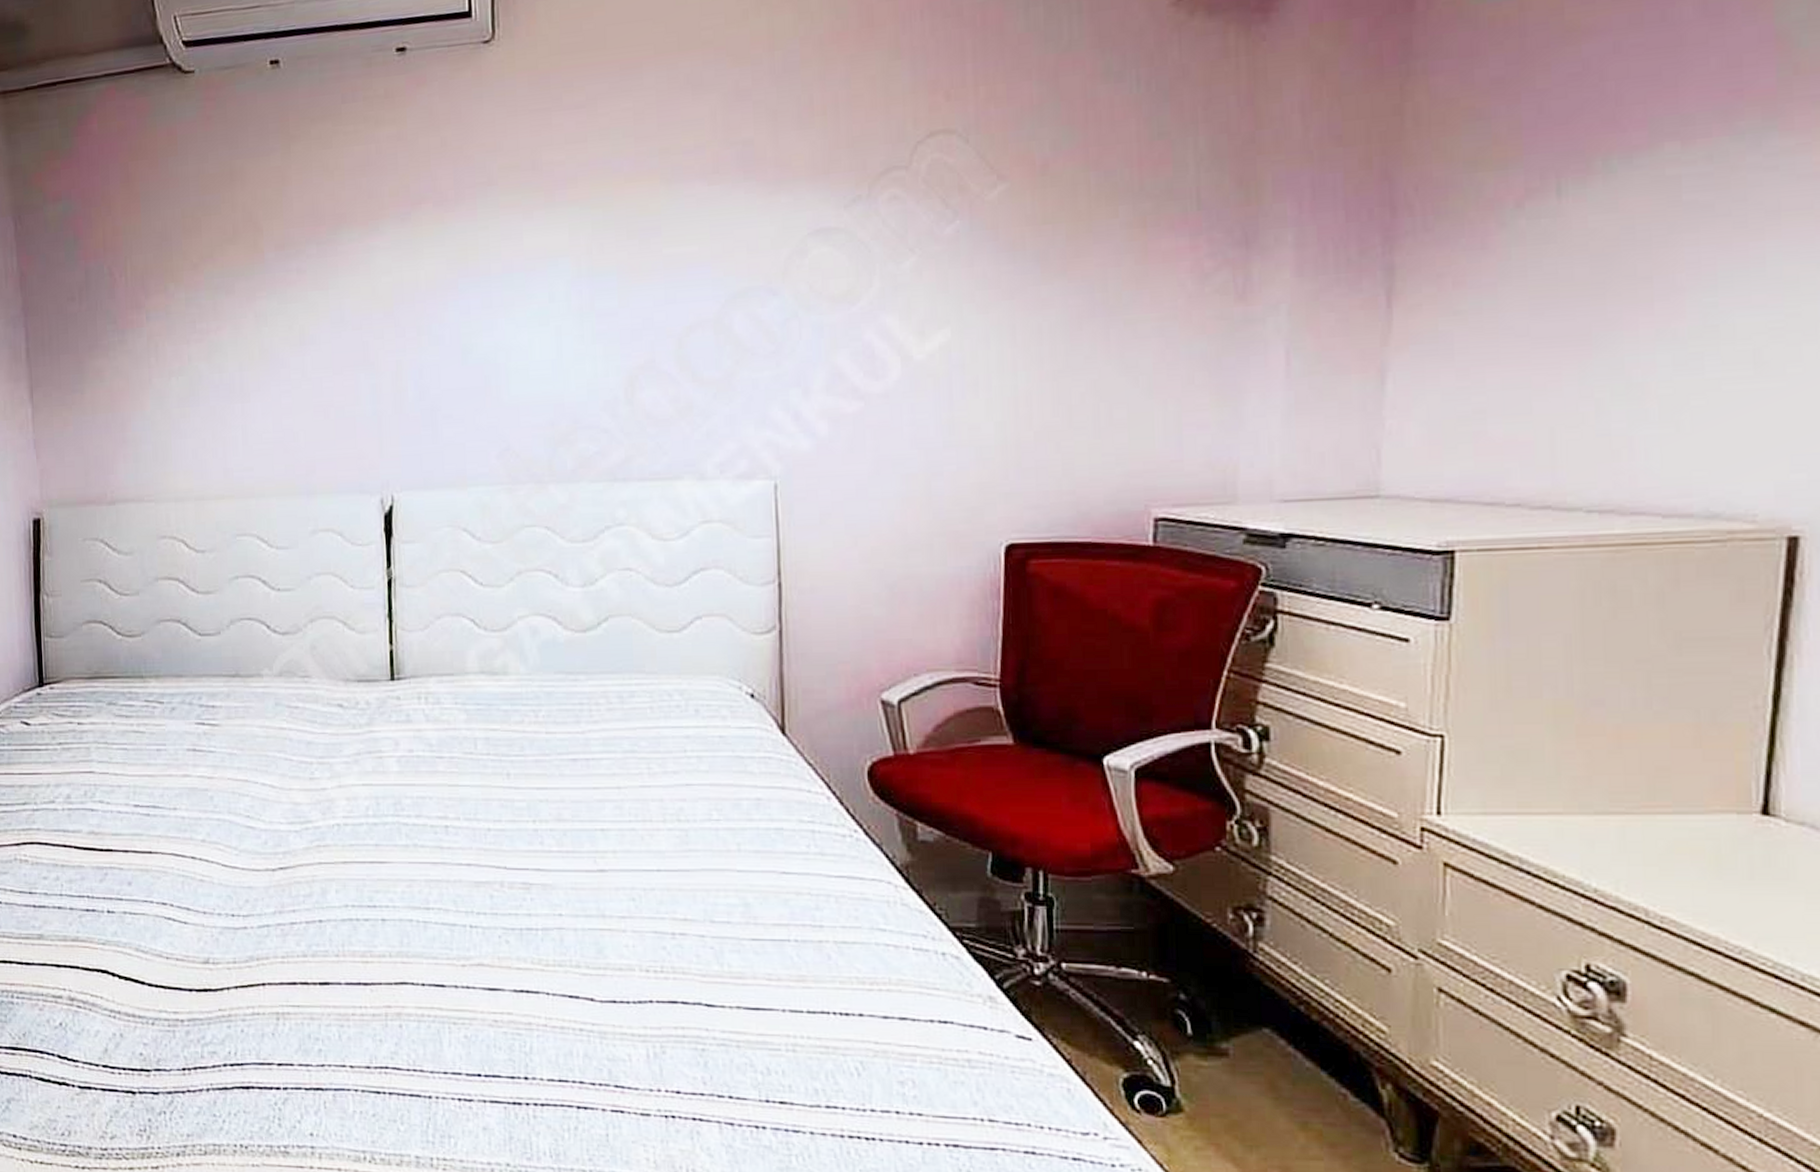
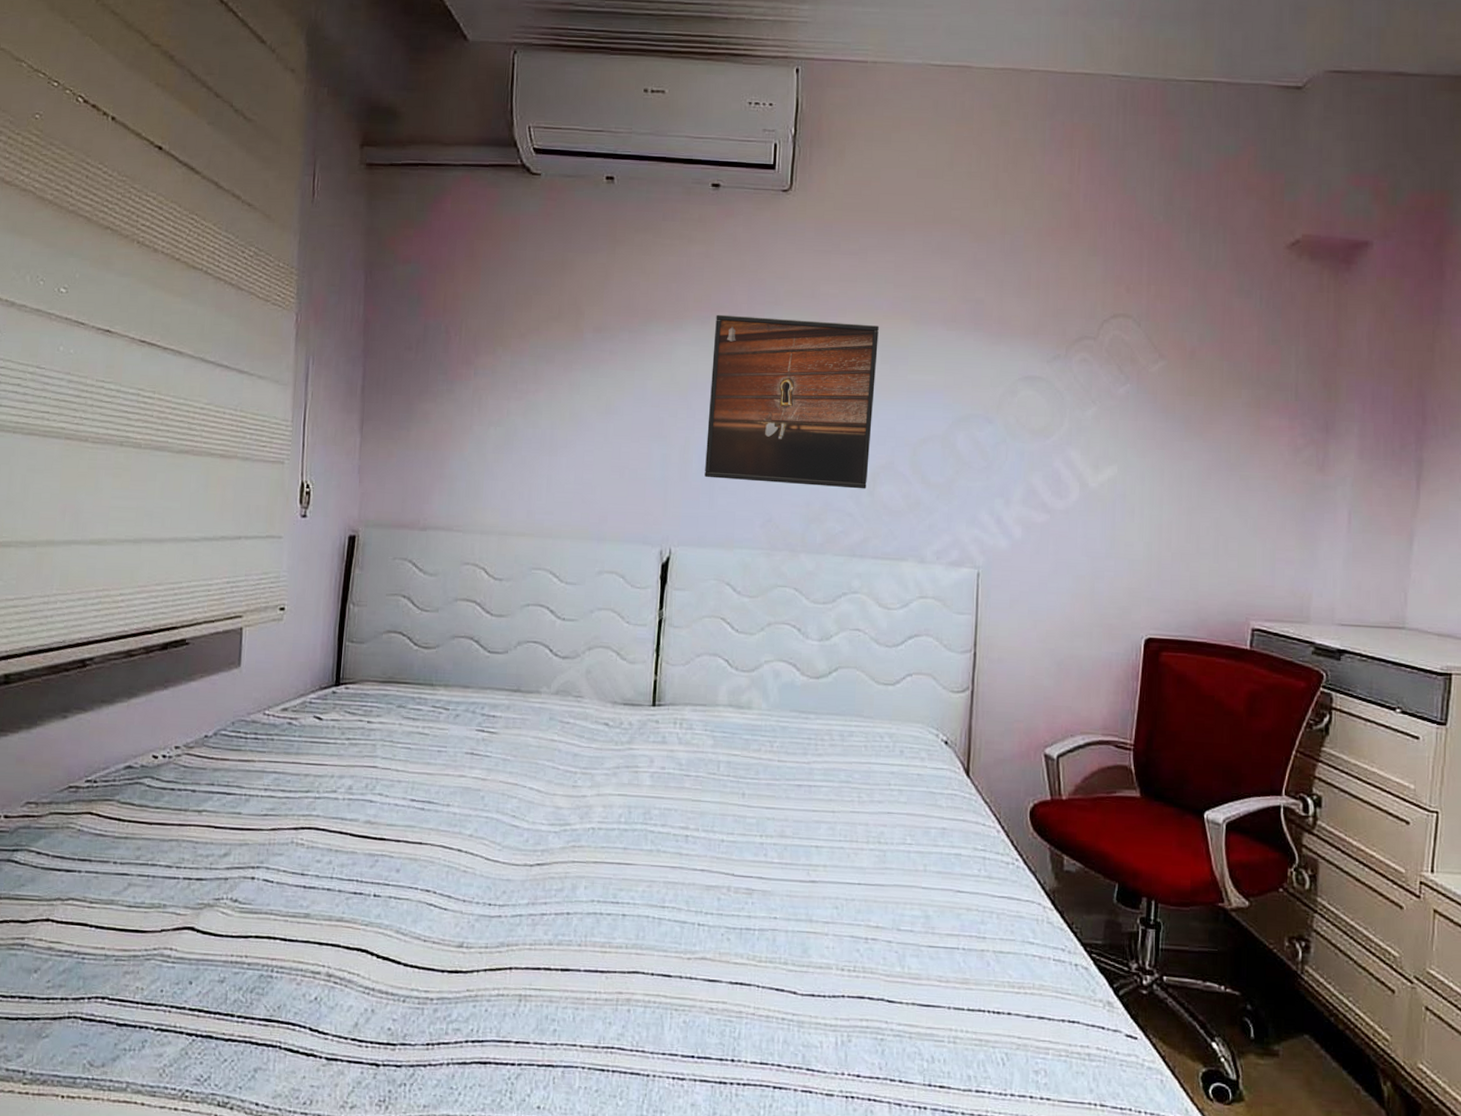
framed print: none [418,192,624,407] -> present [704,314,879,489]

